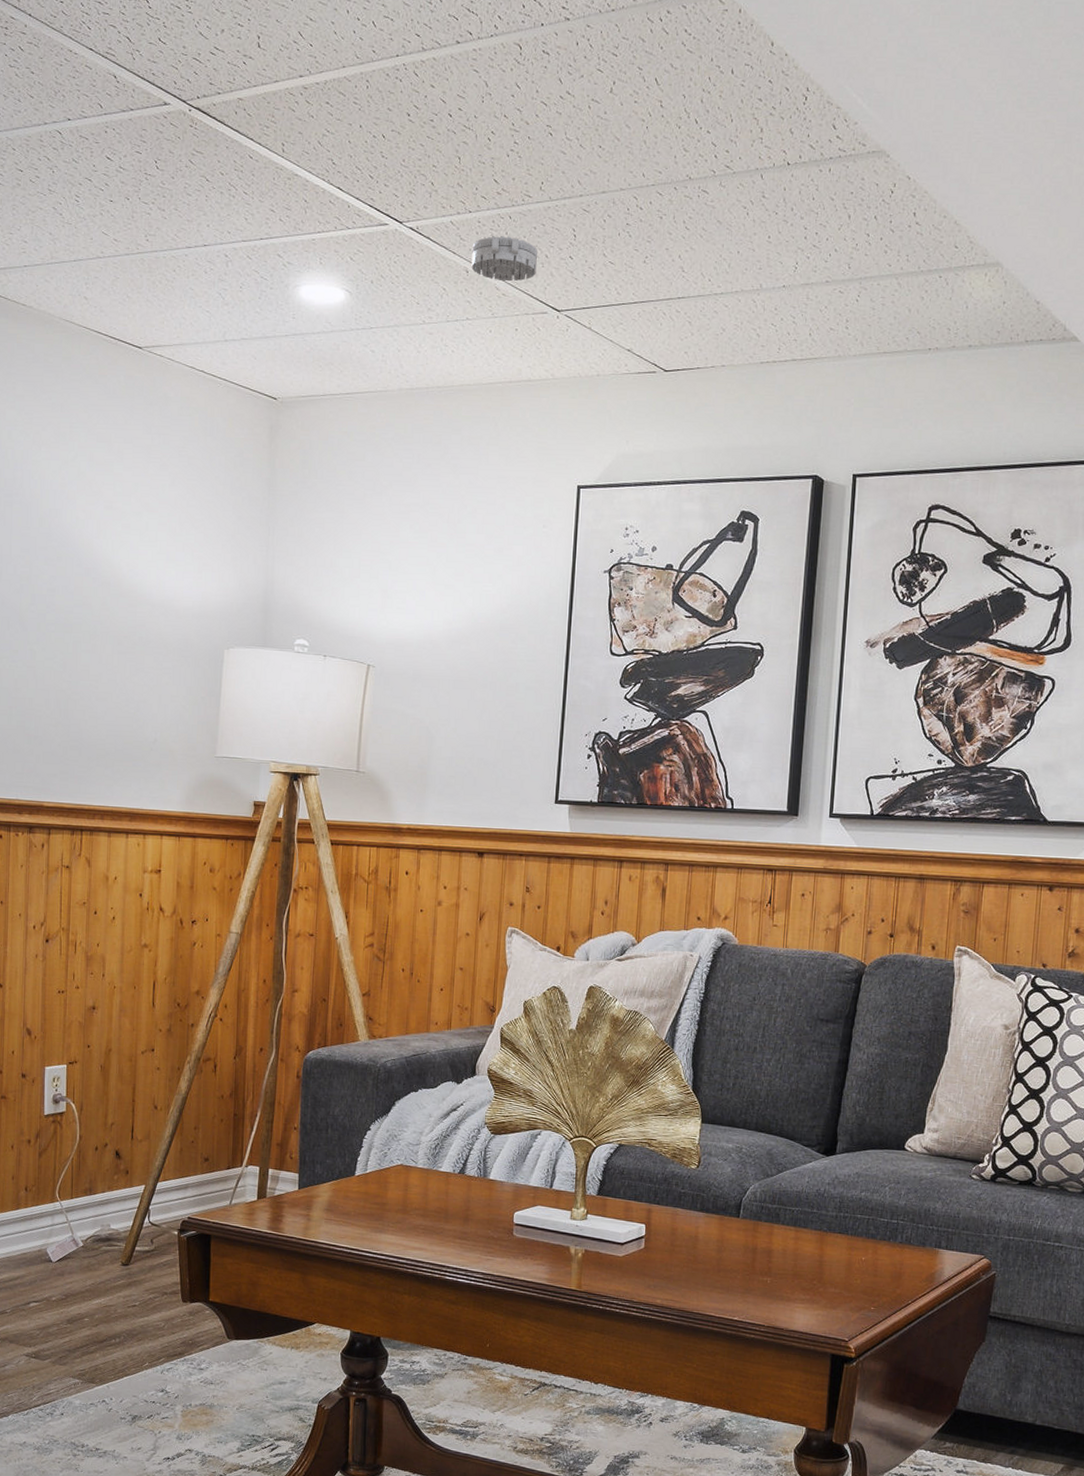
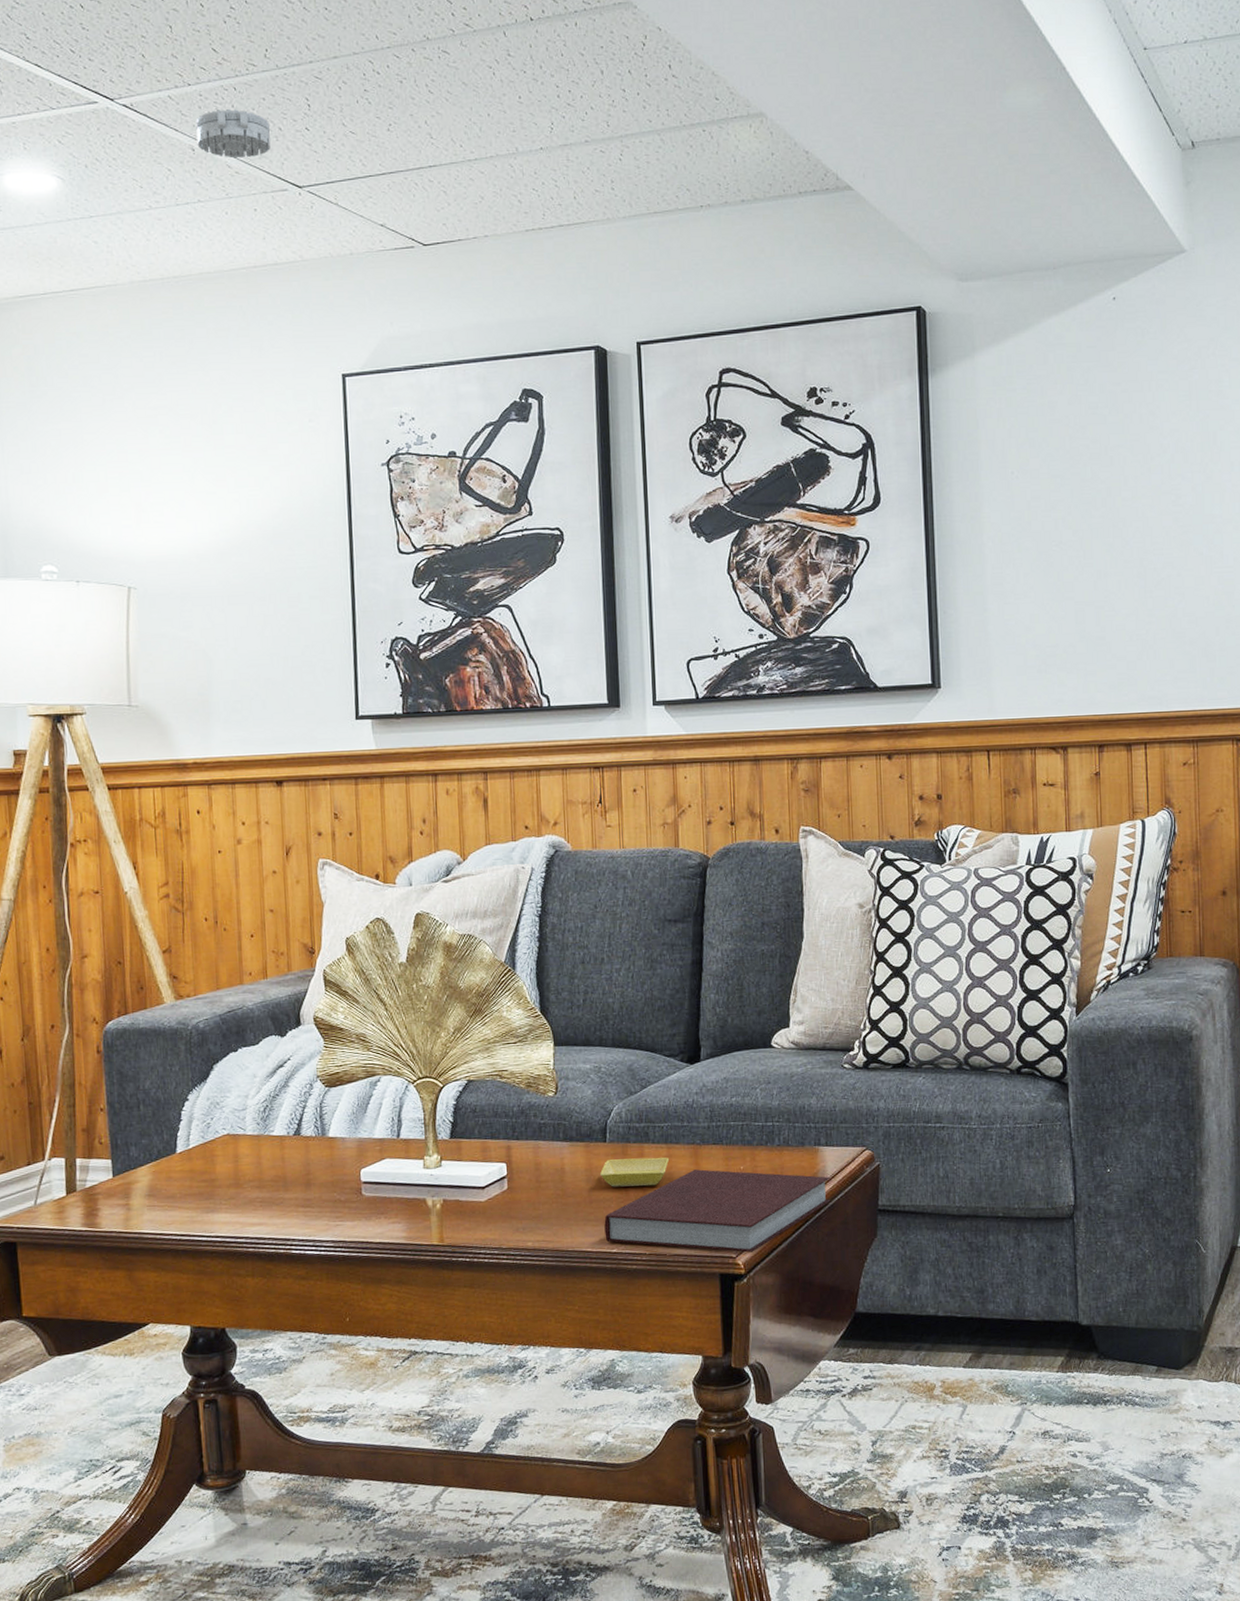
notebook: none [728,1254,946,1339] -> present [604,1169,831,1253]
saucer: none [730,1234,797,1264] -> present [600,1157,670,1187]

